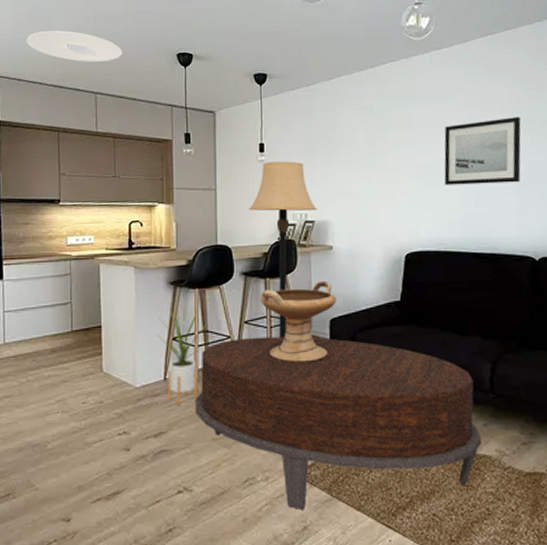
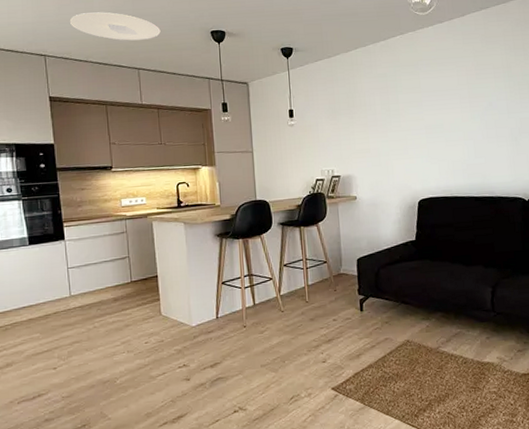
house plant: present [157,304,207,406] -> none [208,253,253,340]
coffee table: present [195,336,482,510] -> none [244,275,486,418]
lamp: present [248,161,317,338] -> none [282,124,342,277]
decorative bowl: present [260,280,337,363] -> none [296,226,362,297]
wall art: present [444,117,521,185] -> none [447,80,512,141]

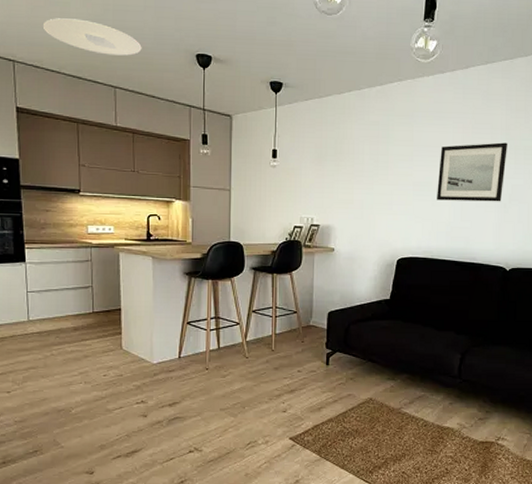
wall art: none [447,80,512,141] -> present [437,142,507,202]

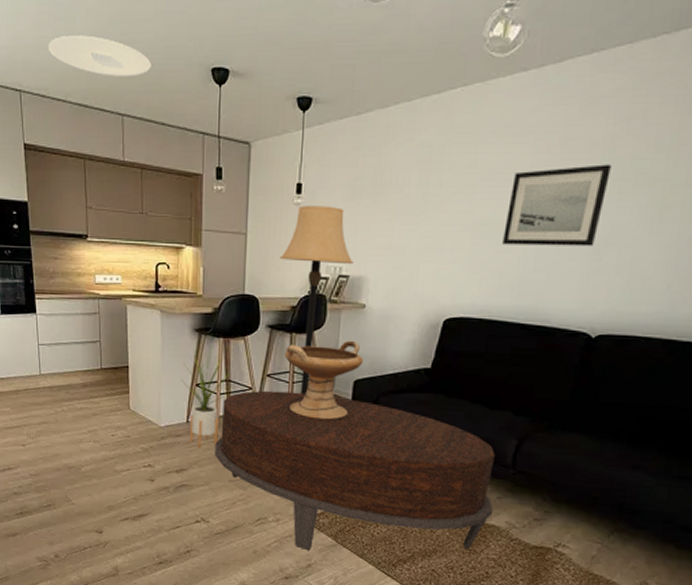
house plant: none [173,292,219,381] -> present [181,351,230,448]
coffee table: none [206,325,447,467] -> present [215,390,495,550]
lamp: none [260,167,322,326] -> present [279,205,353,394]
decorative bowl: none [267,278,335,348] -> present [284,340,363,420]

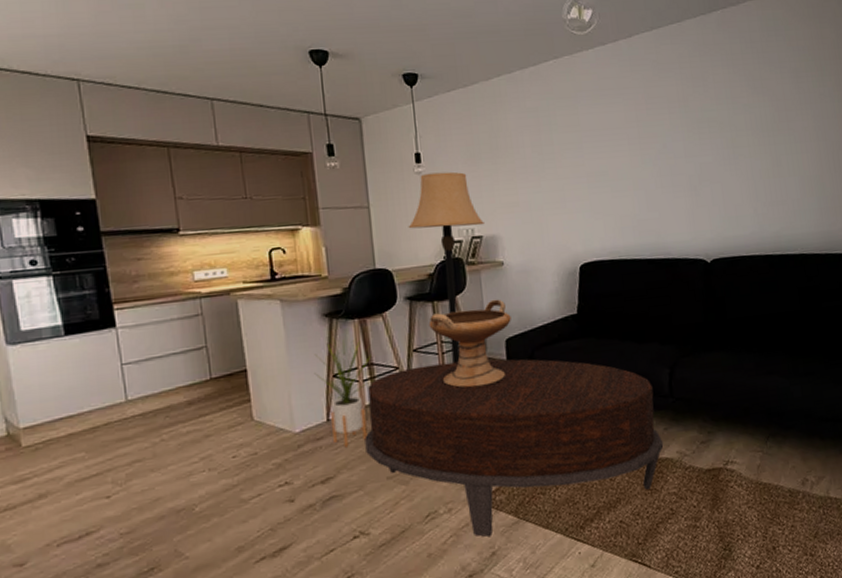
ceiling light: present [48,35,151,77] -> none [111,22,241,62]
wall art: present [502,164,611,247] -> none [613,116,691,191]

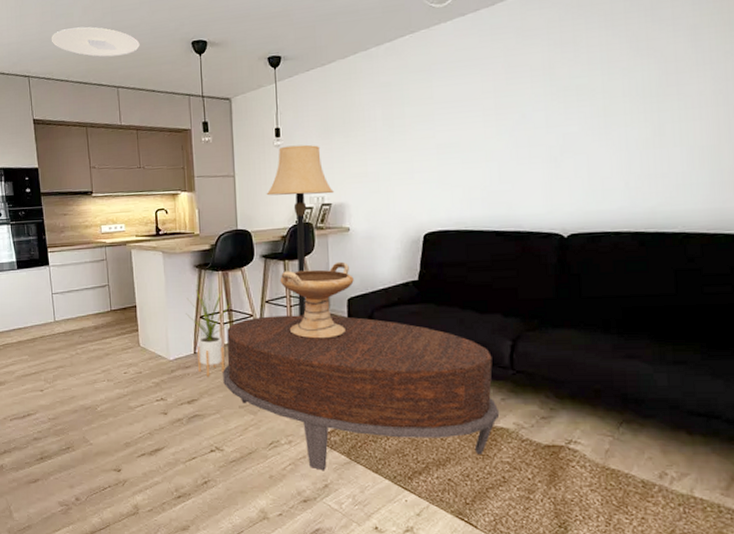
ceiling light: none [111,22,241,62] -> present [51,26,140,57]

